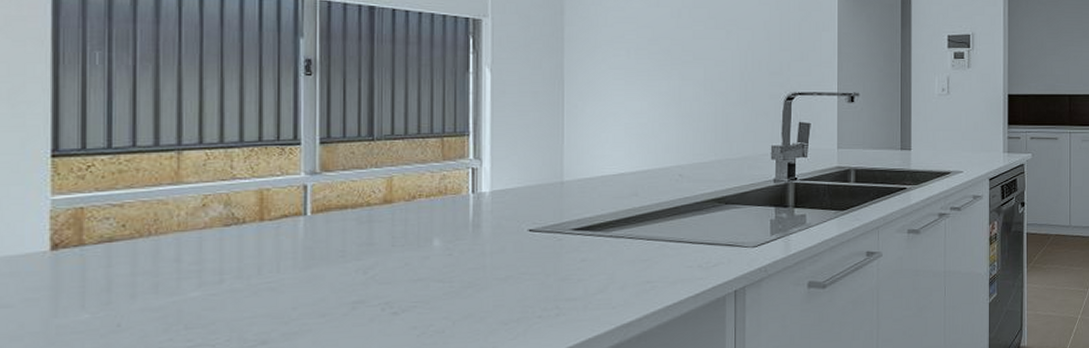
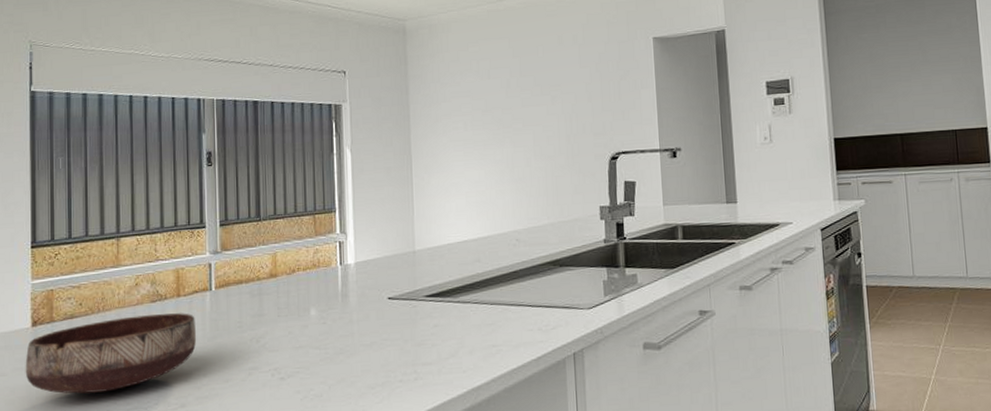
bowl: none [40,239,285,329] -> present [25,313,197,394]

